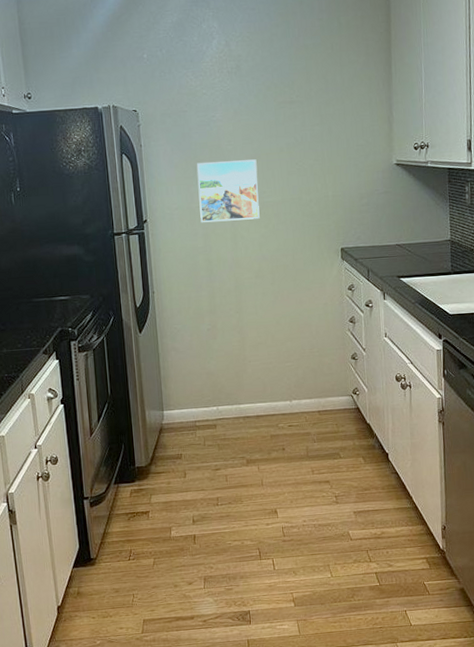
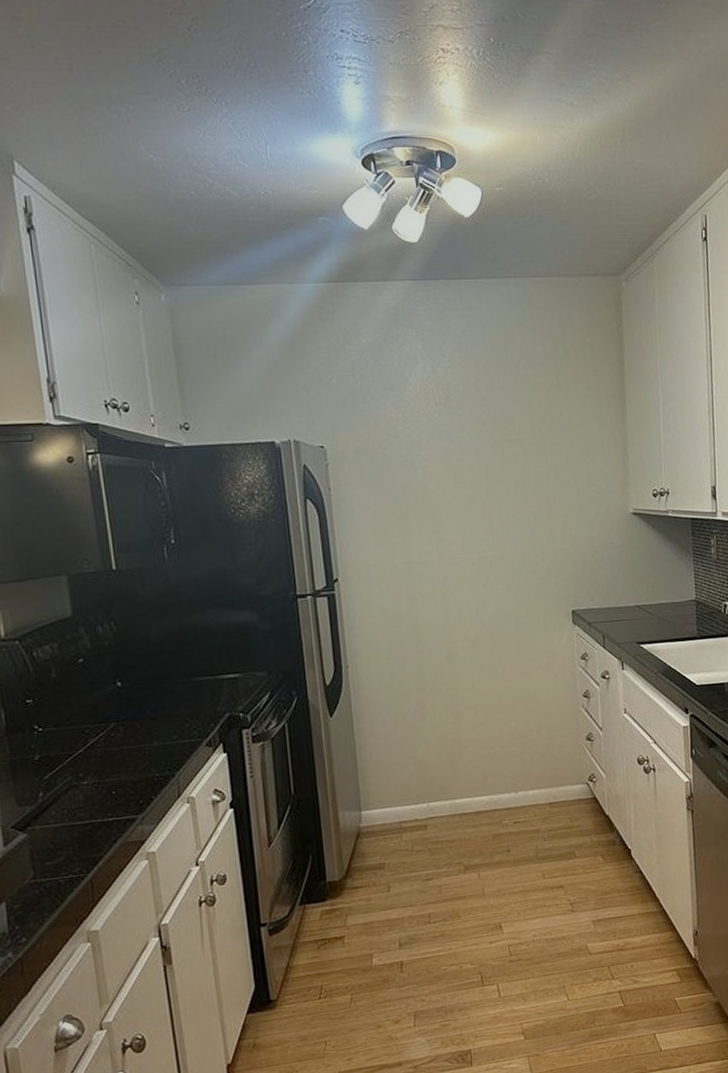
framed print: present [196,159,260,223] -> none [398,506,476,582]

